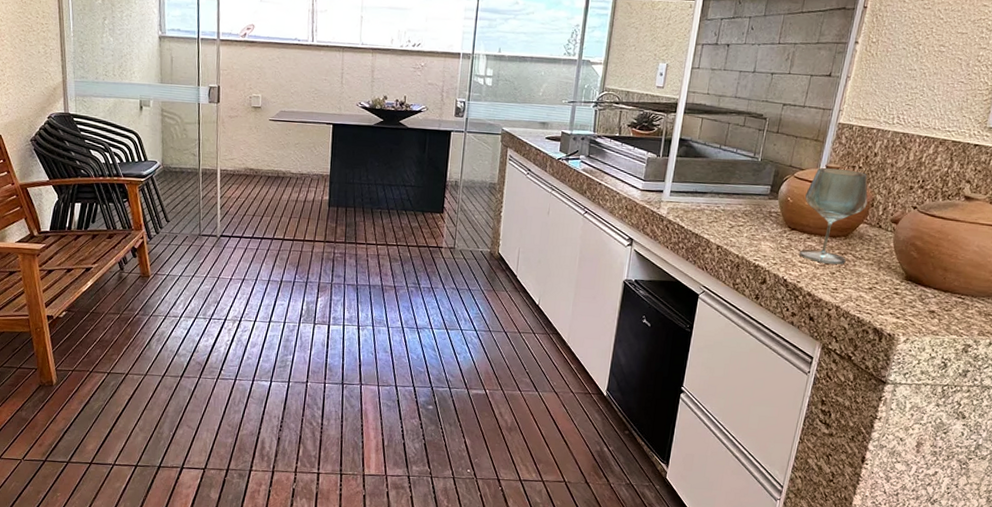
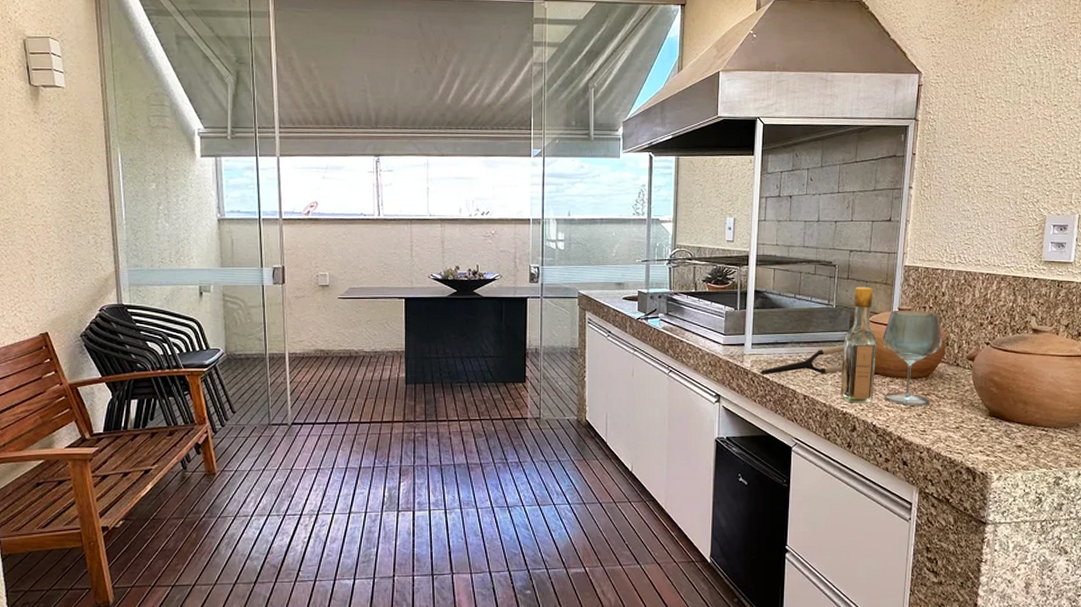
tongs: none [675,198,765,227] -> present [759,344,844,375]
bottle: none [754,141,802,258] -> present [840,287,877,403]

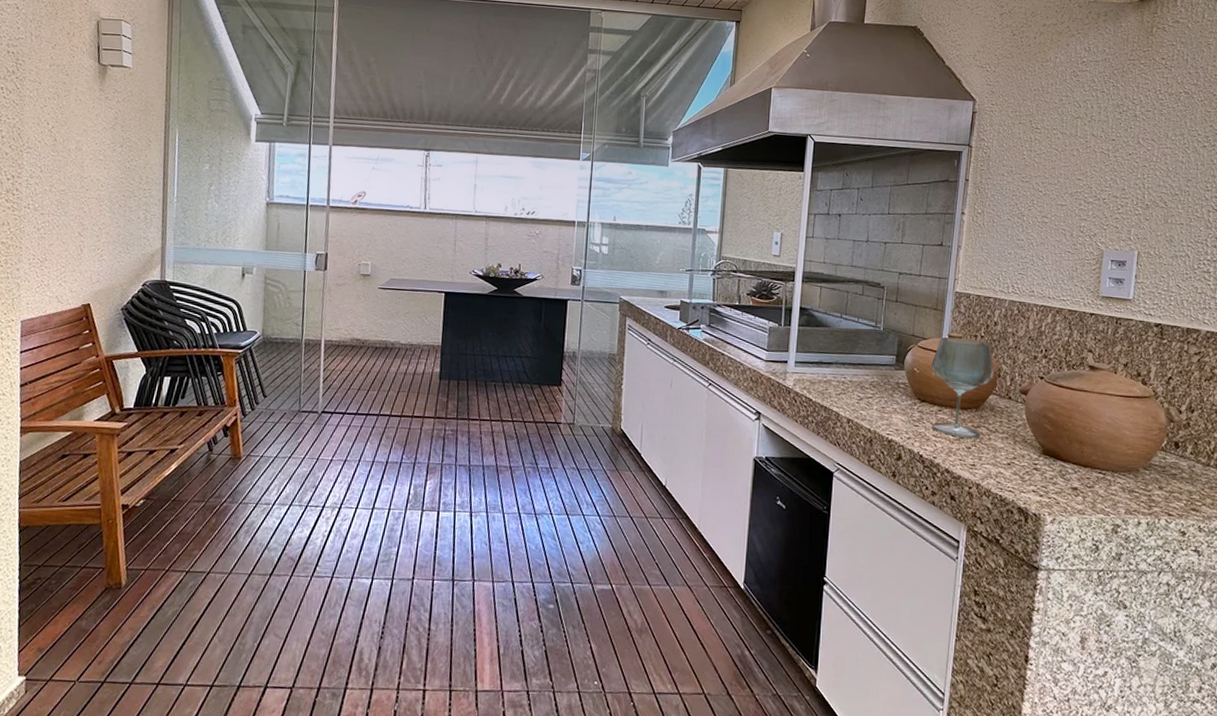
tongs: present [759,344,844,375] -> none [802,368,891,399]
bottle: present [840,287,877,403] -> none [885,310,926,432]

